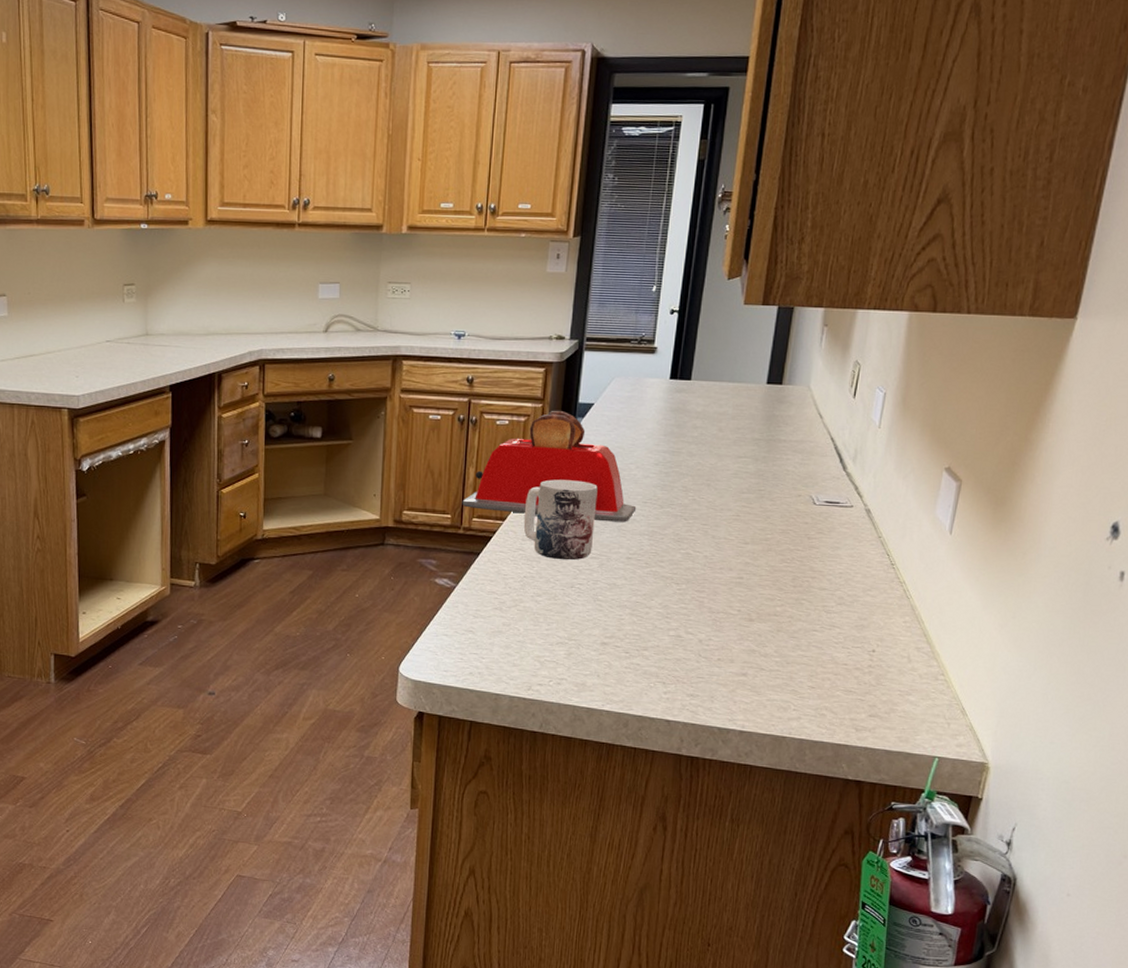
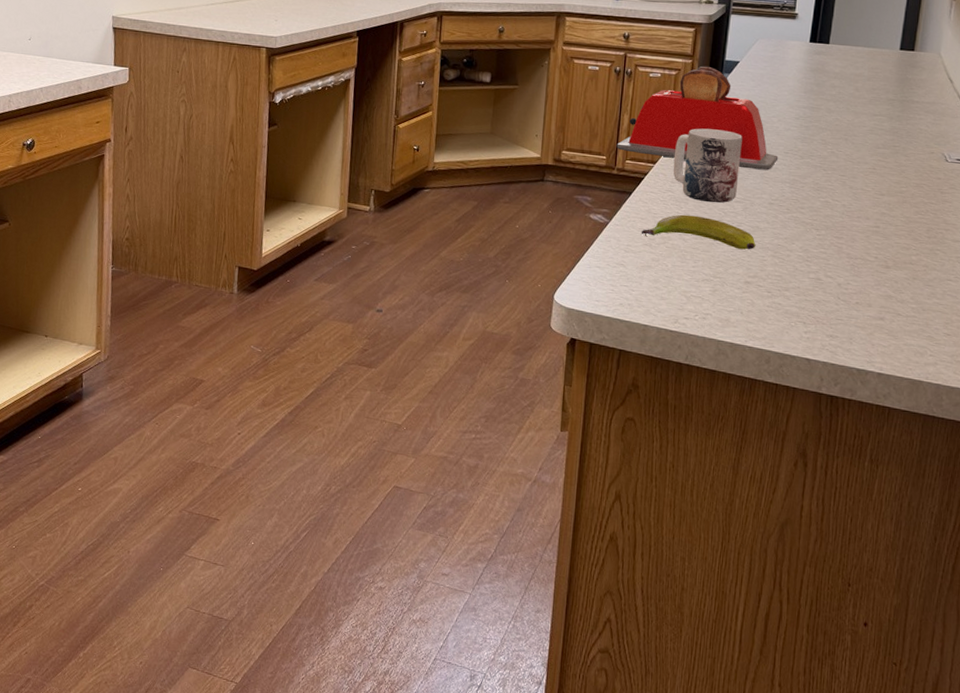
banana: none [490,574,613,609] -> present [641,214,756,250]

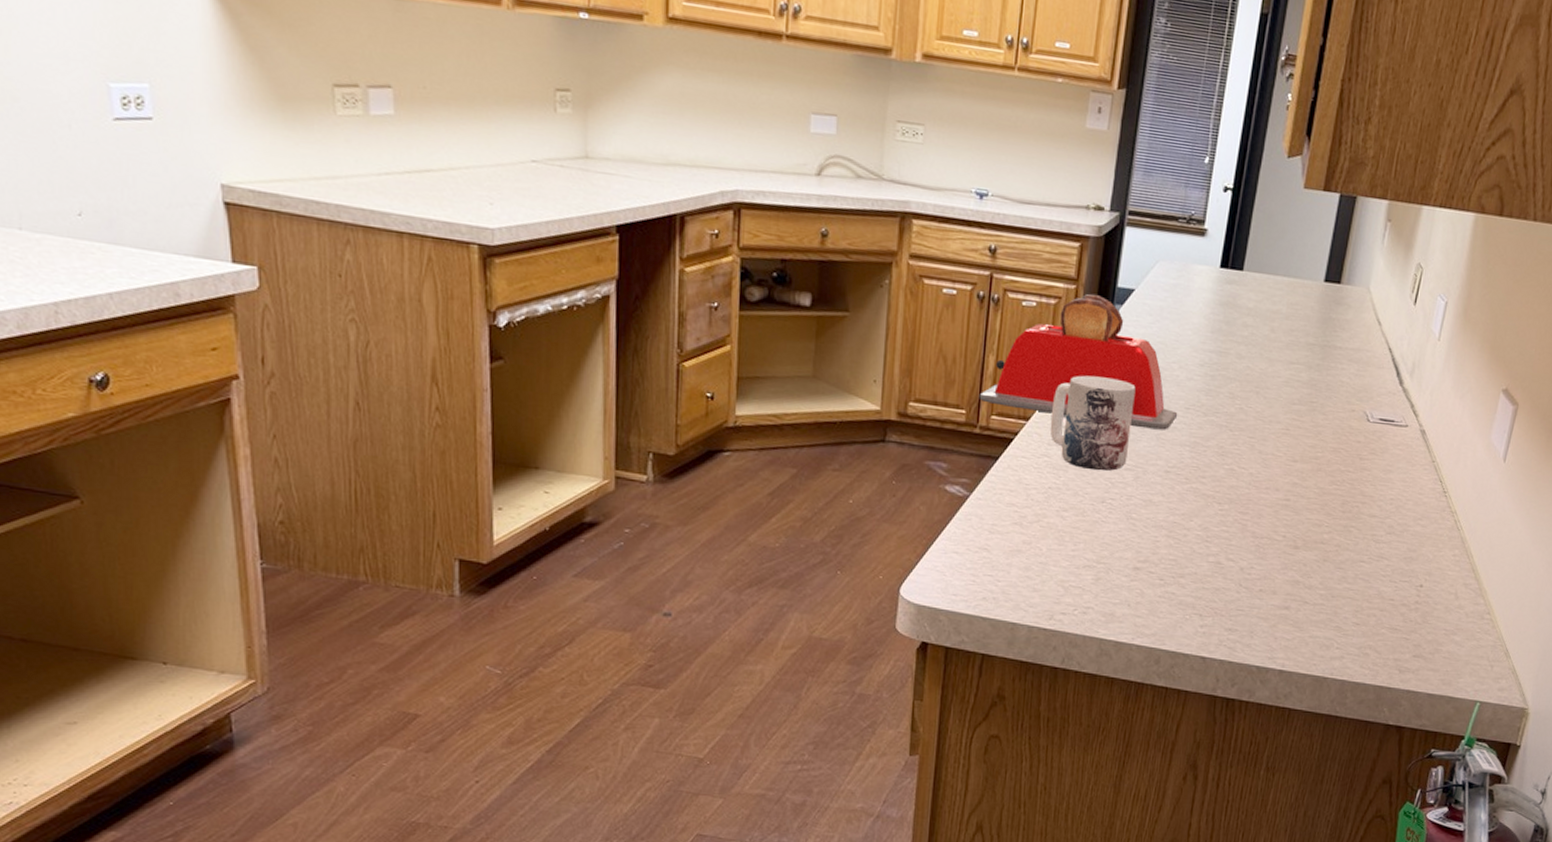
banana: present [641,214,756,250] -> none [1009,485,1148,529]

